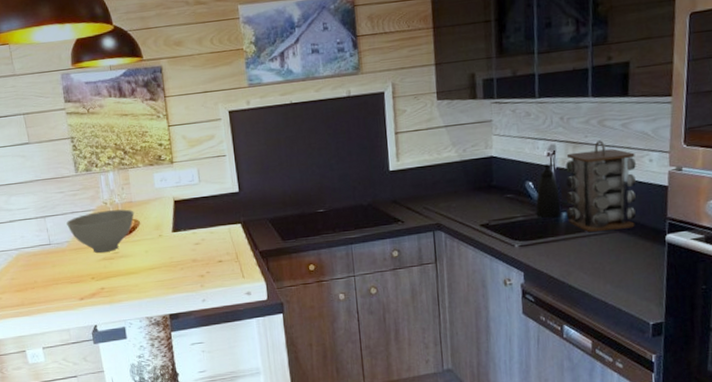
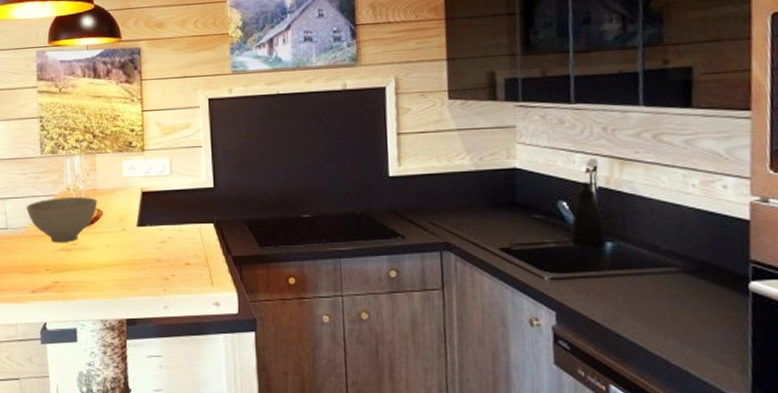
spice rack: present [565,140,636,232] -> none [610,158,706,271]

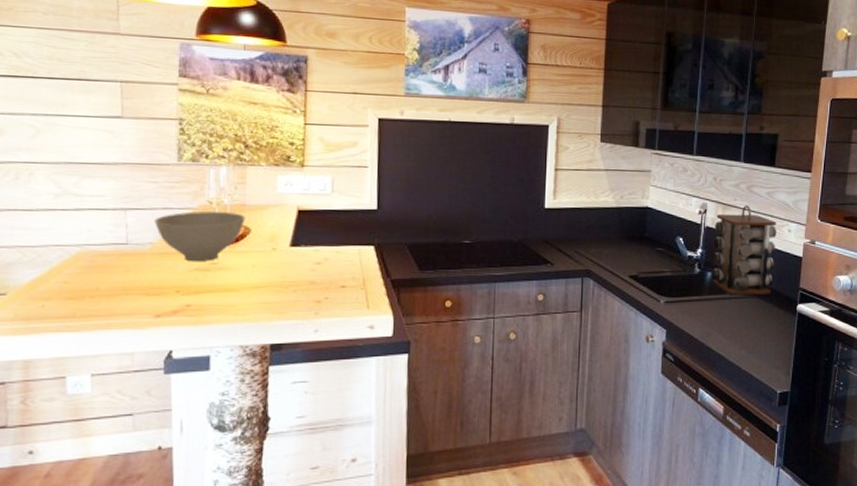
soap dispenser: present [571,182,605,248] -> none [684,222,707,277]
spice rack: none [610,158,706,271] -> present [712,205,777,296]

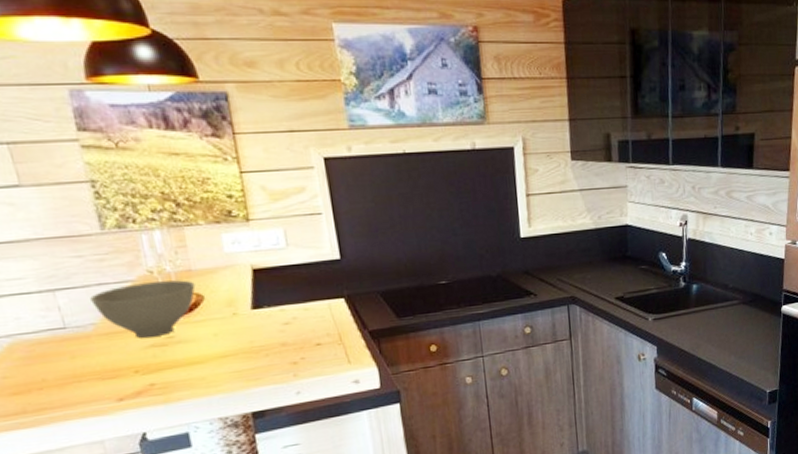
spice rack: present [712,205,777,296] -> none [696,212,758,304]

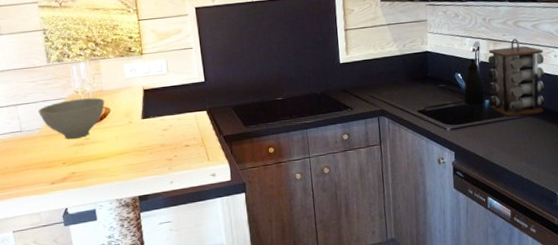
soap dispenser: none [669,234,692,291] -> present [464,58,484,105]
spice rack: none [696,212,758,304] -> present [488,39,544,117]

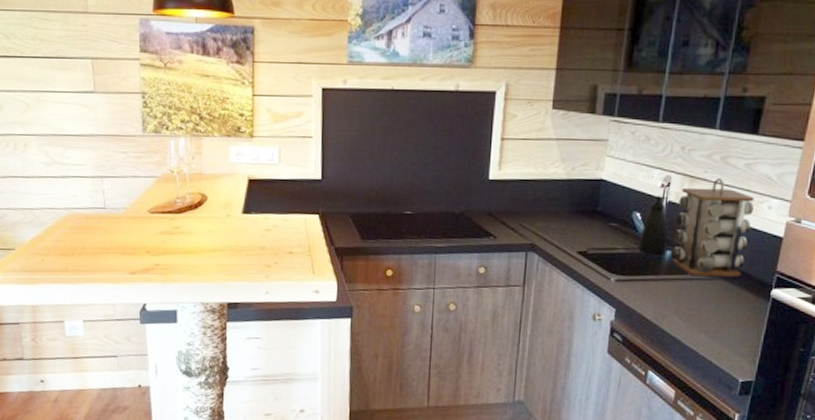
bowl: present [38,97,105,139] -> none [126,179,203,225]

